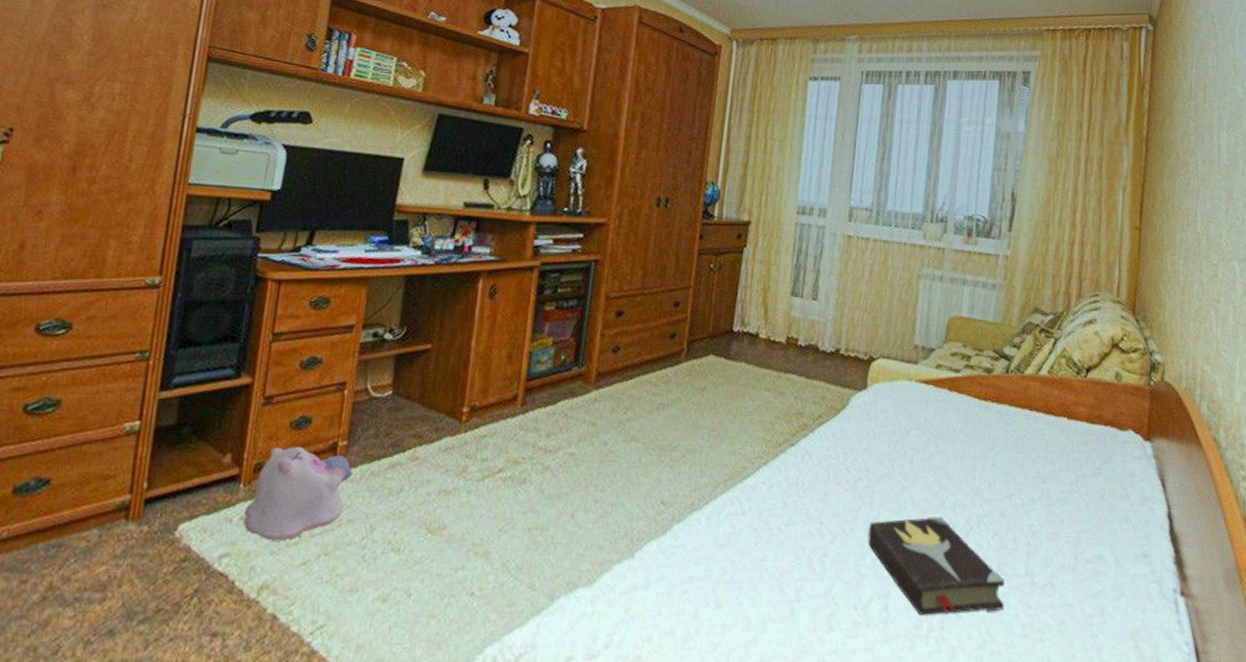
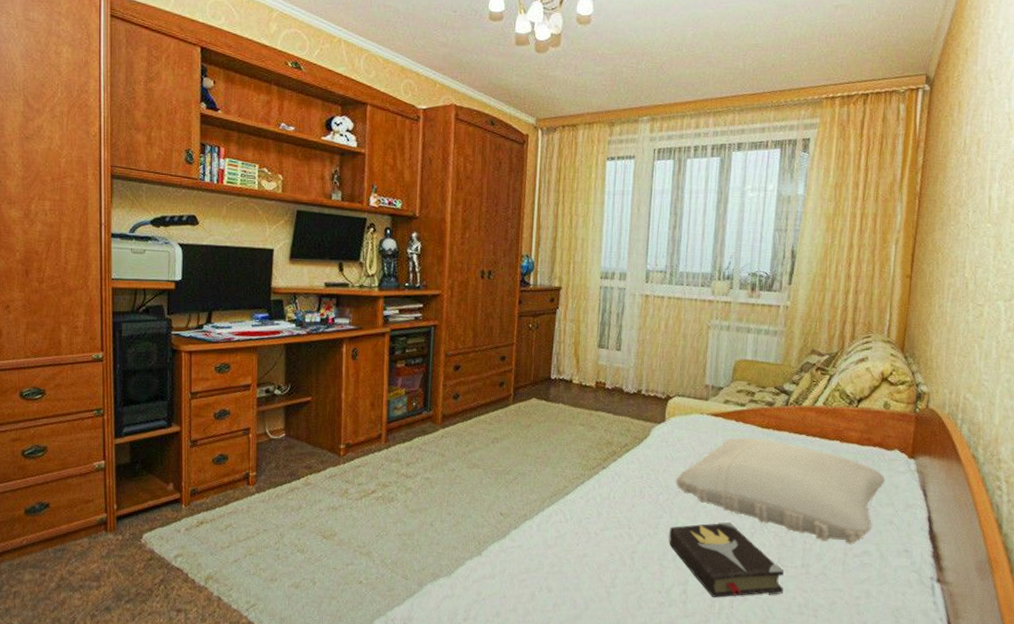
plush toy: present [243,446,353,541] -> none [188,476,263,545]
pillow: none [877,410,1119,548] -> present [675,437,886,546]

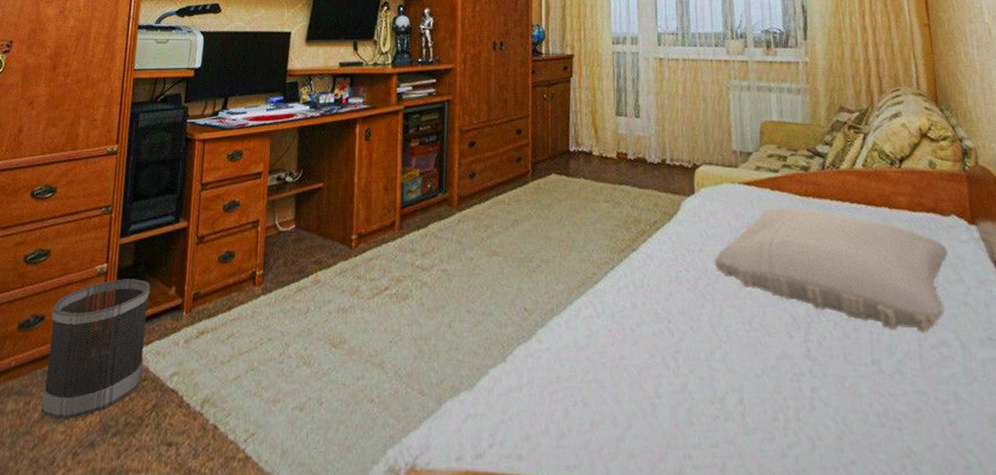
wastebasket: none [56,474,149,589] -> present [41,279,151,420]
hardback book: present [669,521,784,597] -> none [714,309,856,407]

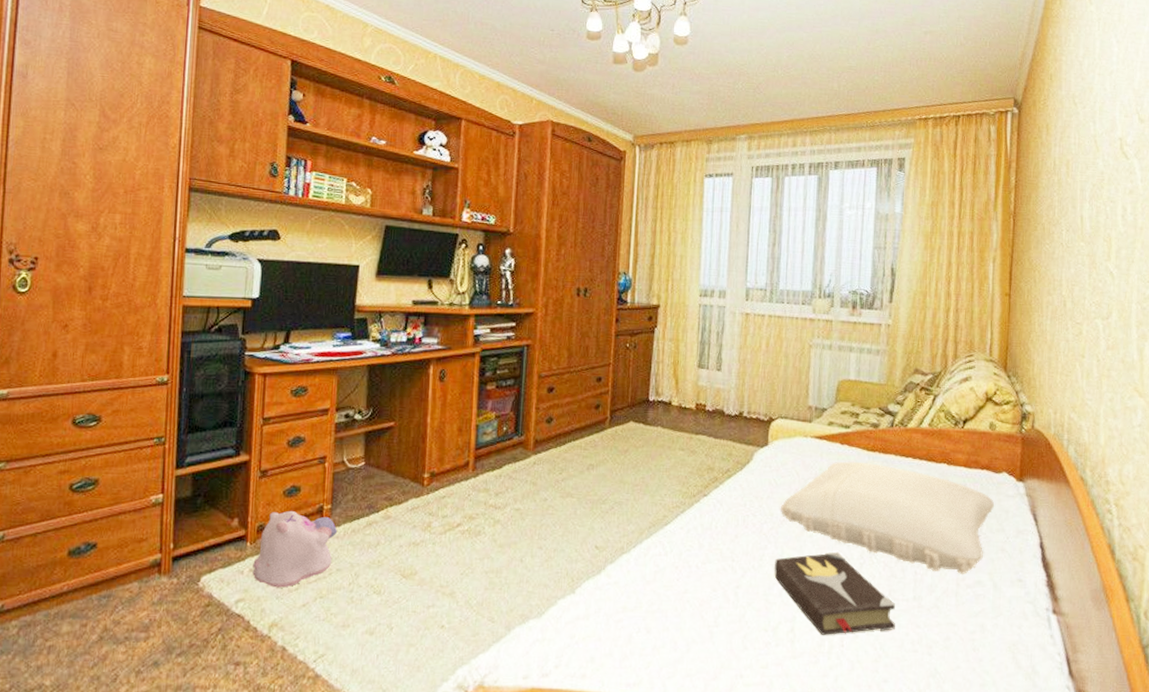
wastebasket: present [41,279,151,420] -> none [99,509,211,641]
plush toy: none [187,277,269,360] -> present [252,510,338,588]
hardback book: none [714,309,856,407] -> present [774,551,895,635]

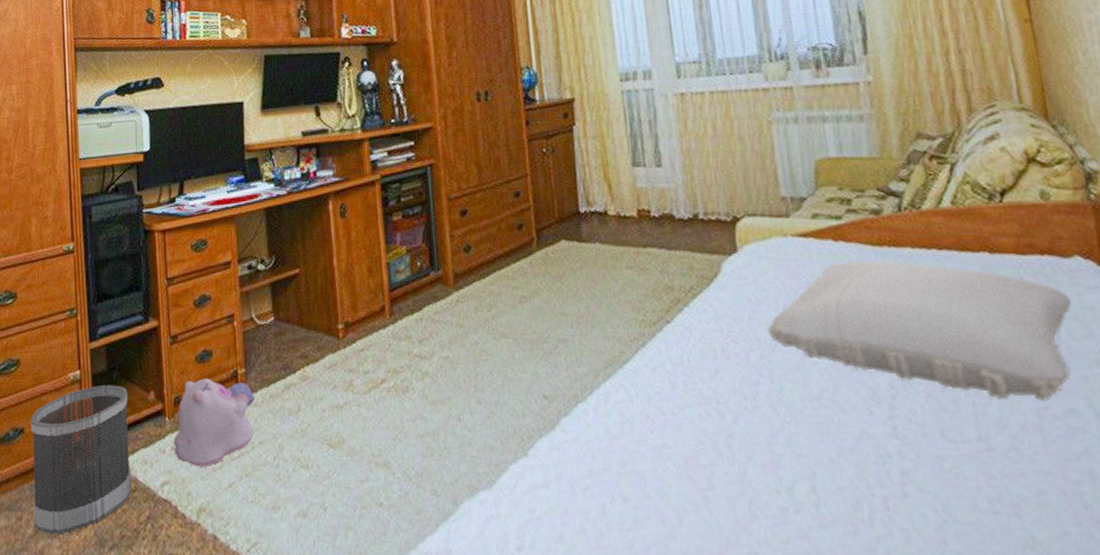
wastebasket: none [99,509,211,641] -> present [30,385,132,535]
hardback book: present [774,551,895,635] -> none [773,381,960,495]

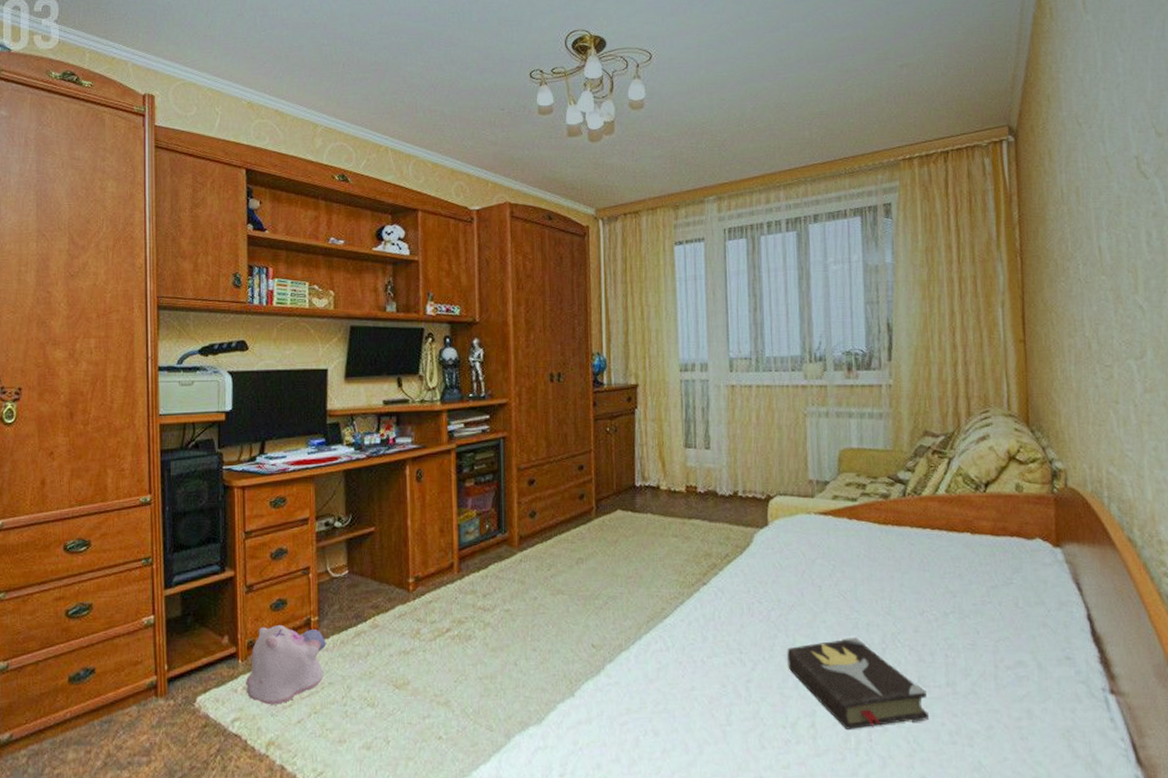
wastebasket: present [30,385,132,535] -> none [102,629,203,766]
pillow: present [768,260,1073,403] -> none [787,536,1031,656]
hardback book: none [773,381,960,495] -> present [787,636,929,729]

